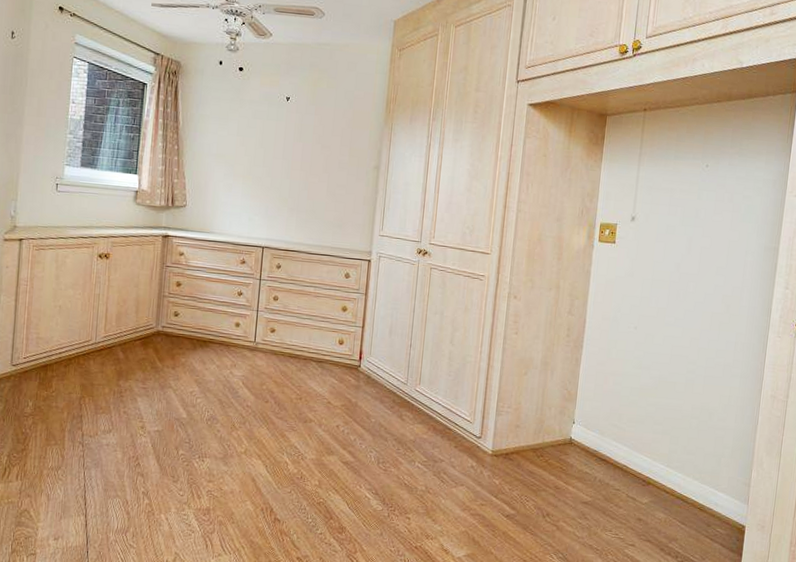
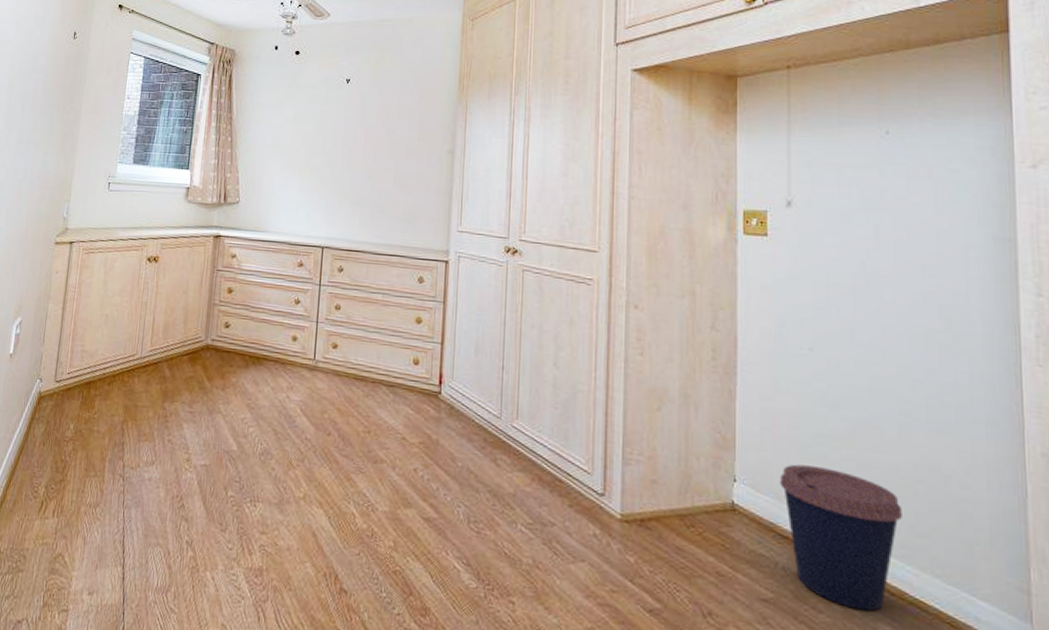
coffee cup: none [604,409,681,505] -> present [780,464,904,612]

